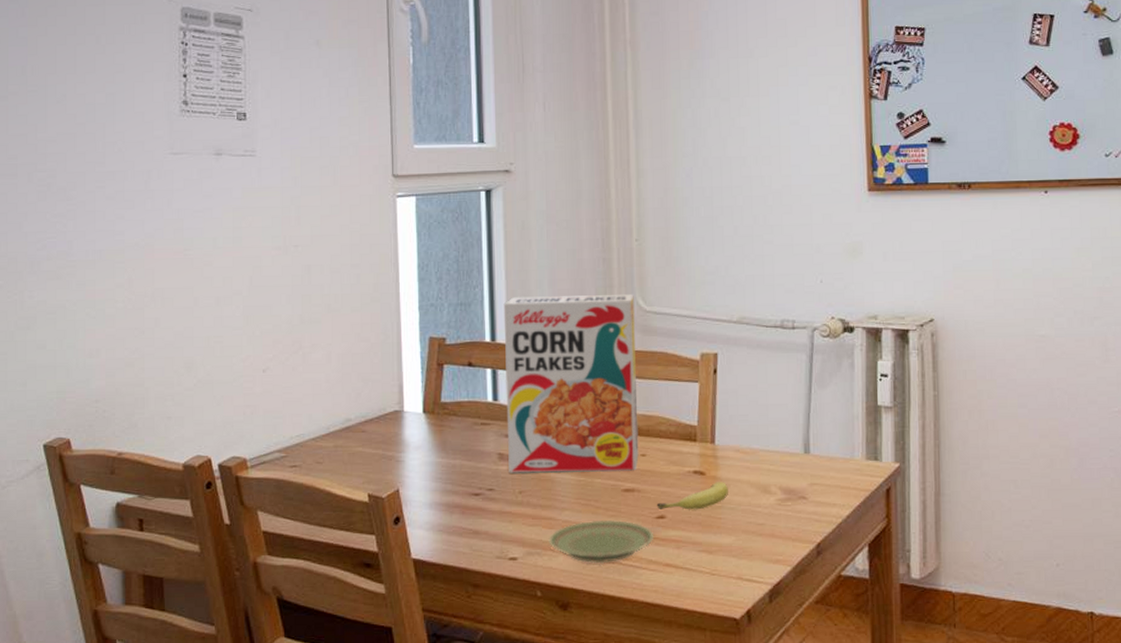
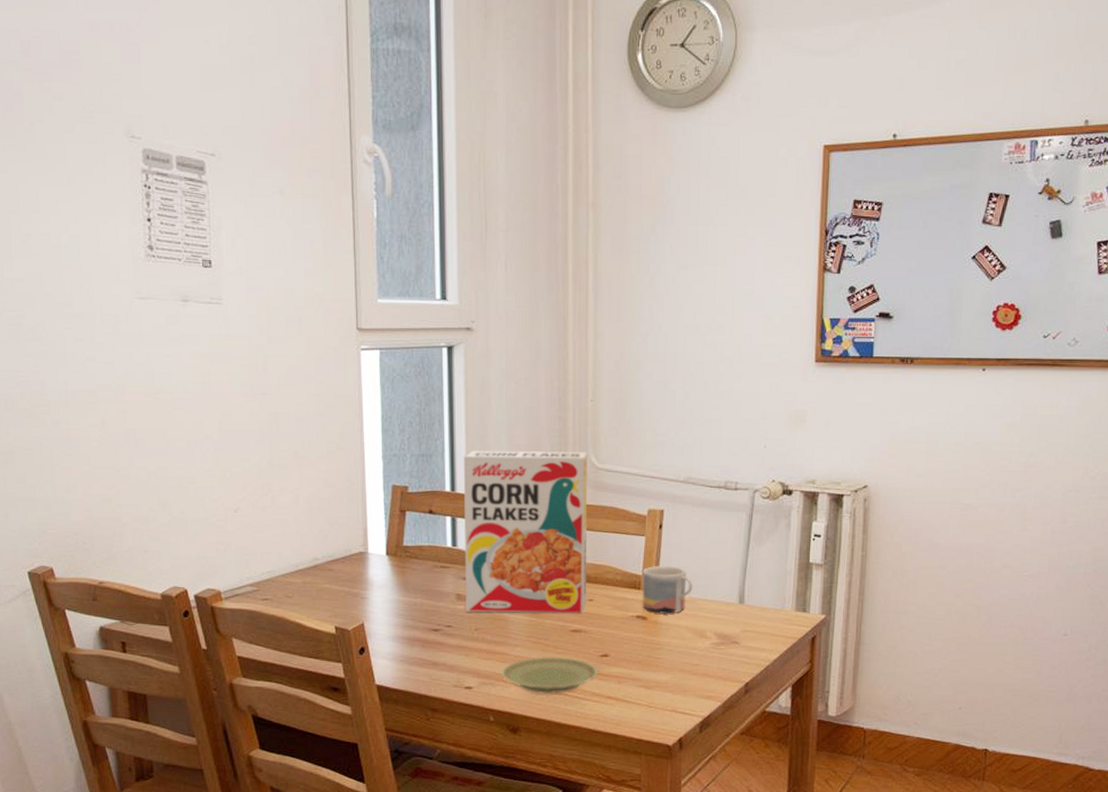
fruit: present [656,482,728,510] -> none [601,626,668,650]
mug: none [698,414,753,468] -> present [642,565,693,614]

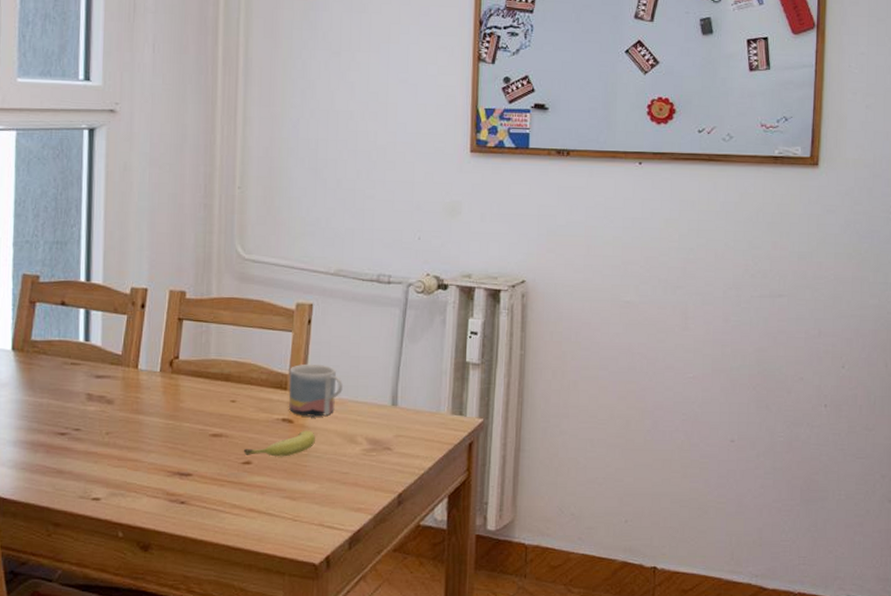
cereal box: present [463,450,587,614] -> none [97,238,233,416]
plate: present [501,656,598,695] -> none [133,463,240,507]
fruit: none [601,626,668,650] -> present [243,430,315,457]

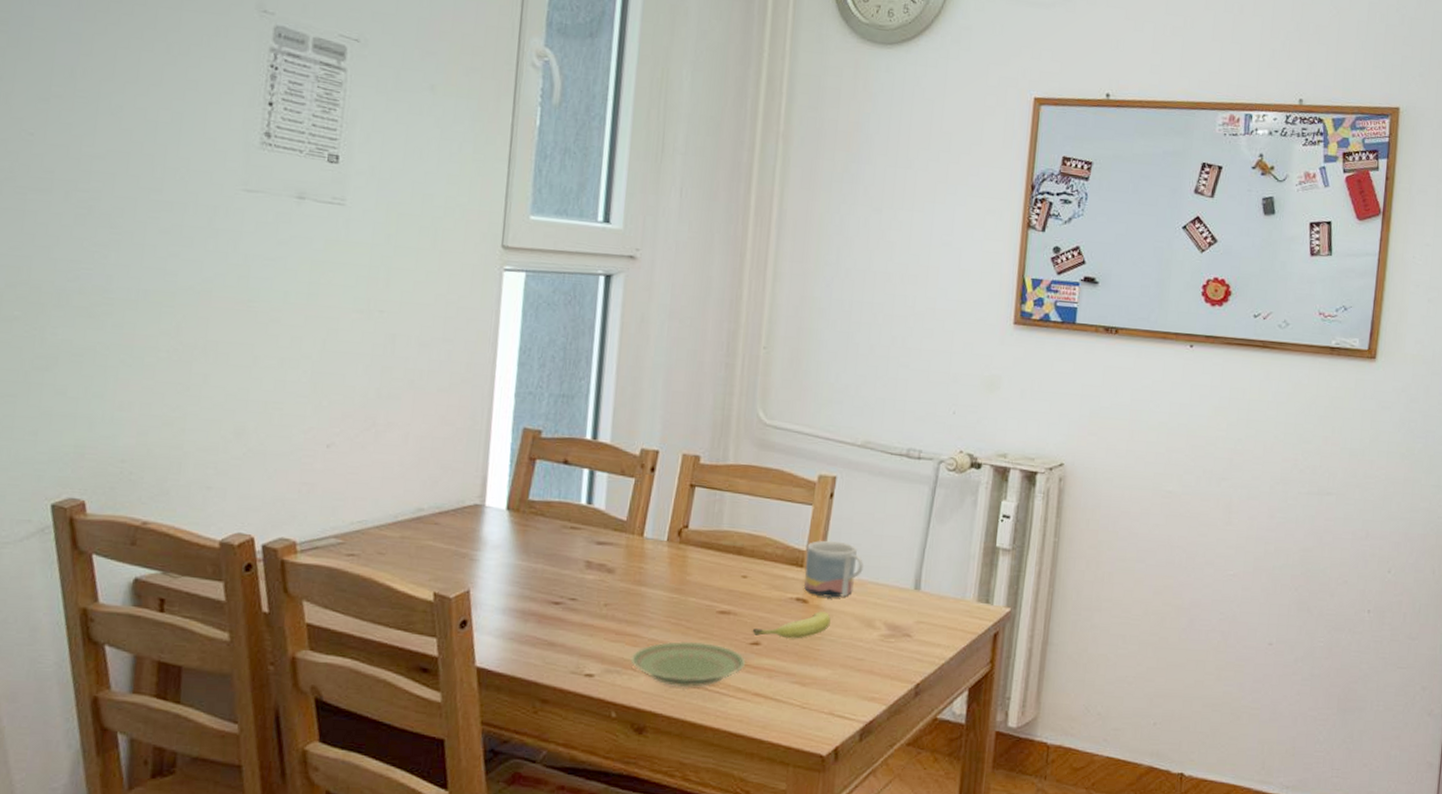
plate: none [133,463,240,507] -> present [630,640,746,688]

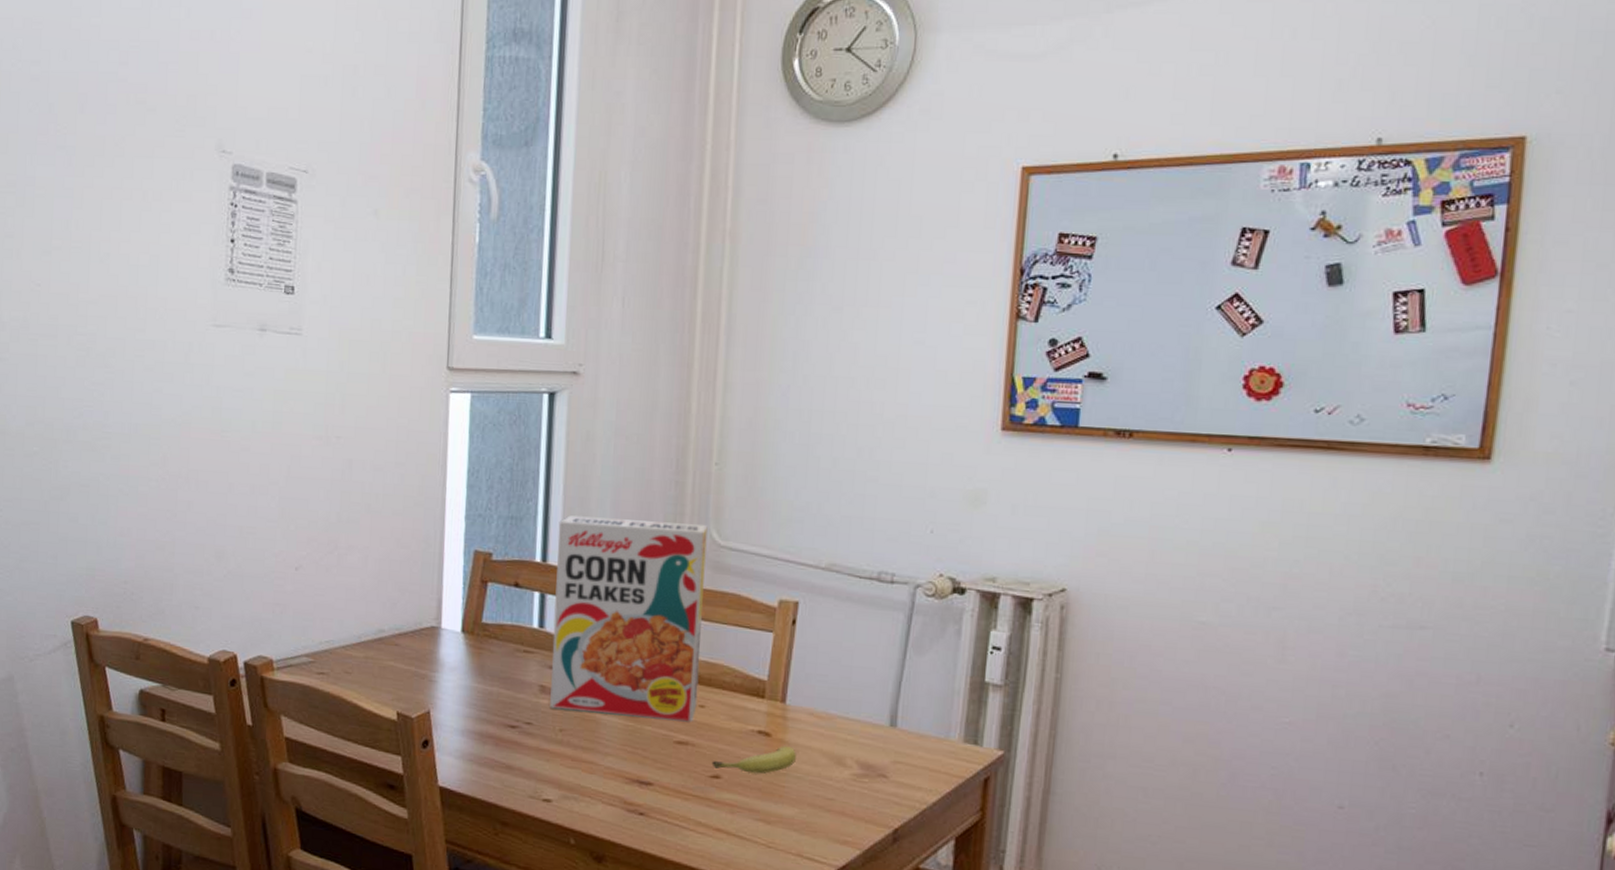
cereal box: none [595,394,755,592] -> present [550,515,708,722]
plate: present [630,640,746,688] -> none [587,770,706,819]
mug: present [803,540,864,598] -> none [765,670,831,732]

